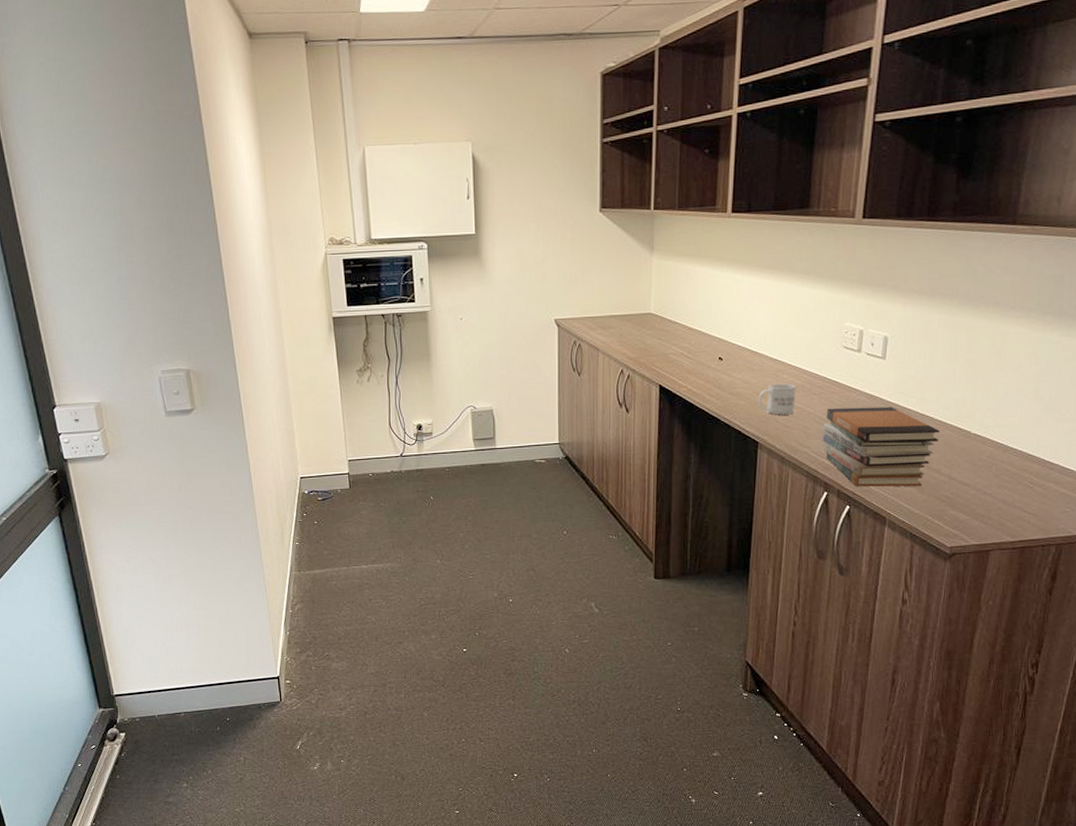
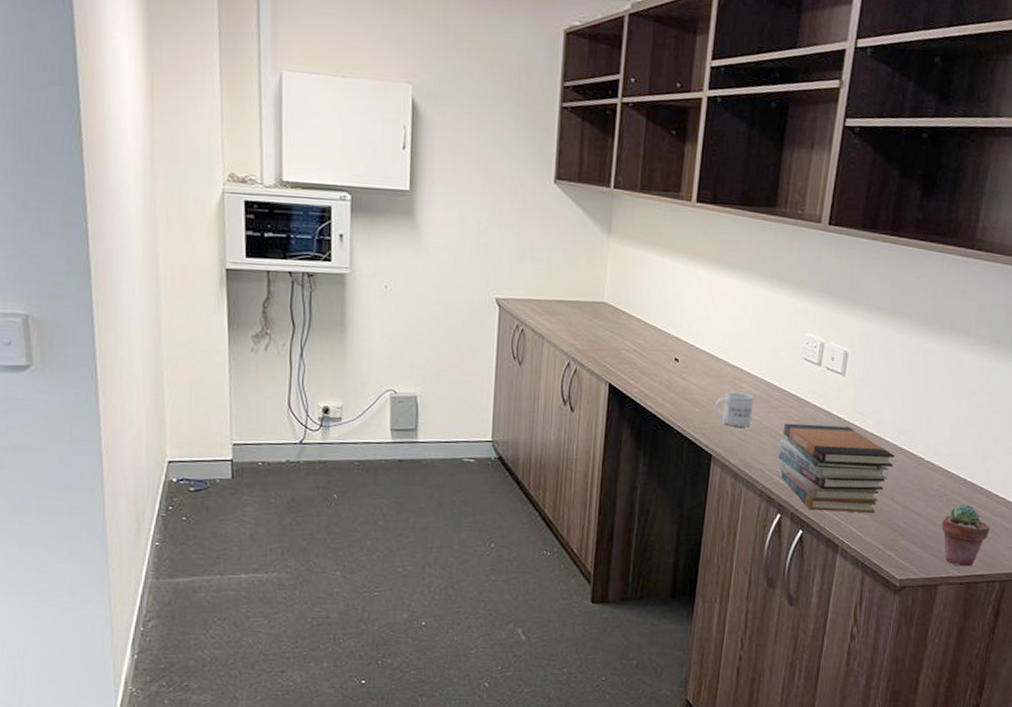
potted succulent: none [991,472,1044,532] -> present [941,503,991,567]

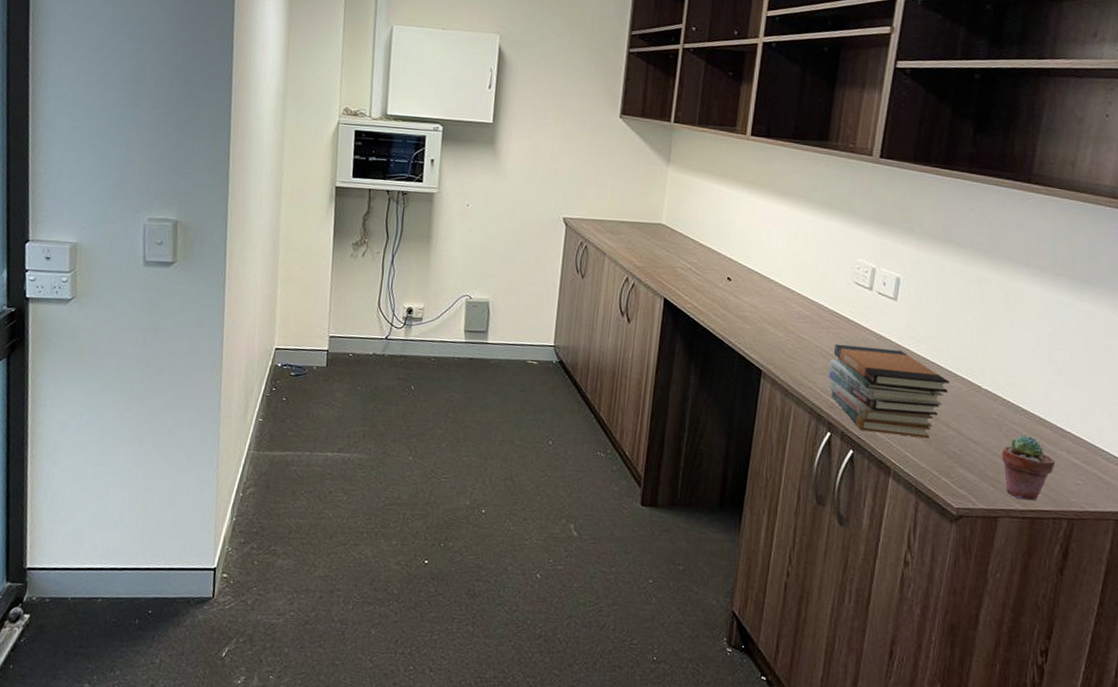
mug: present [714,392,754,427] -> none [764,311,805,346]

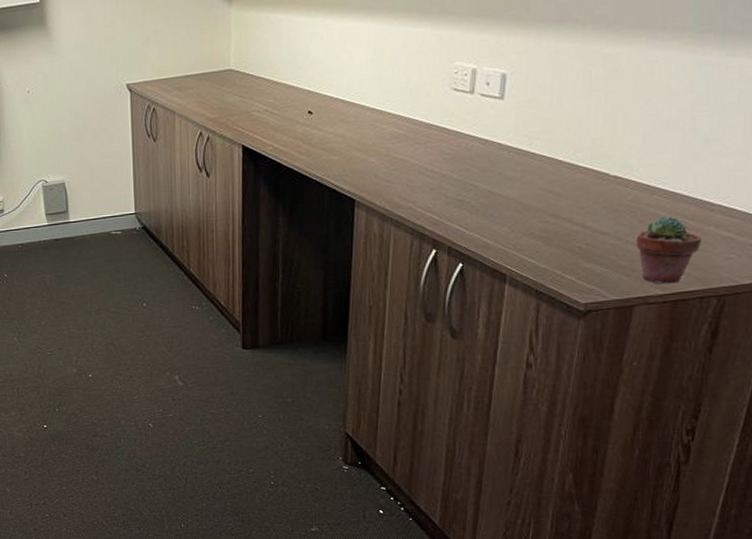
book stack: present [828,343,950,438] -> none [429,151,571,243]

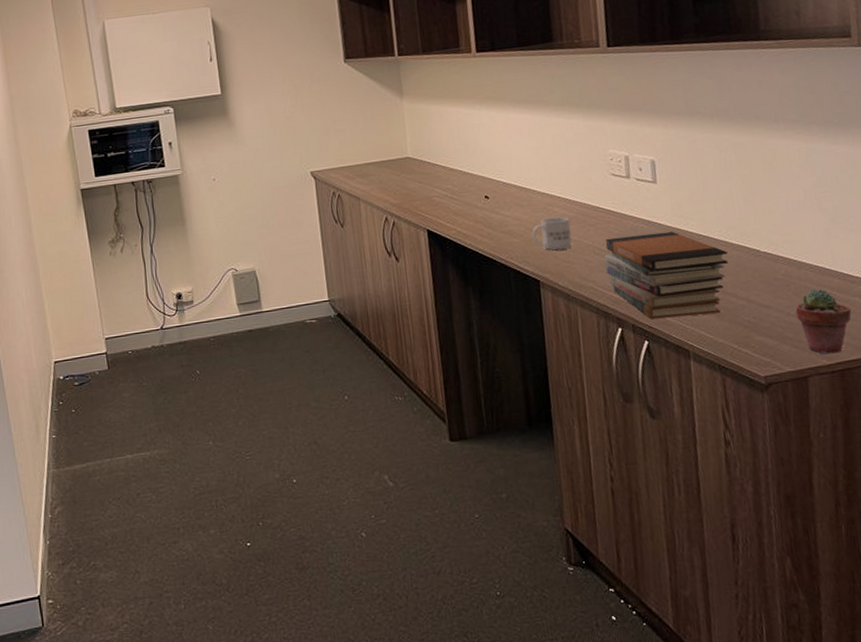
mug: none [354,134,398,169] -> present [532,216,572,250]
book stack: none [429,151,571,243] -> present [604,231,728,320]

